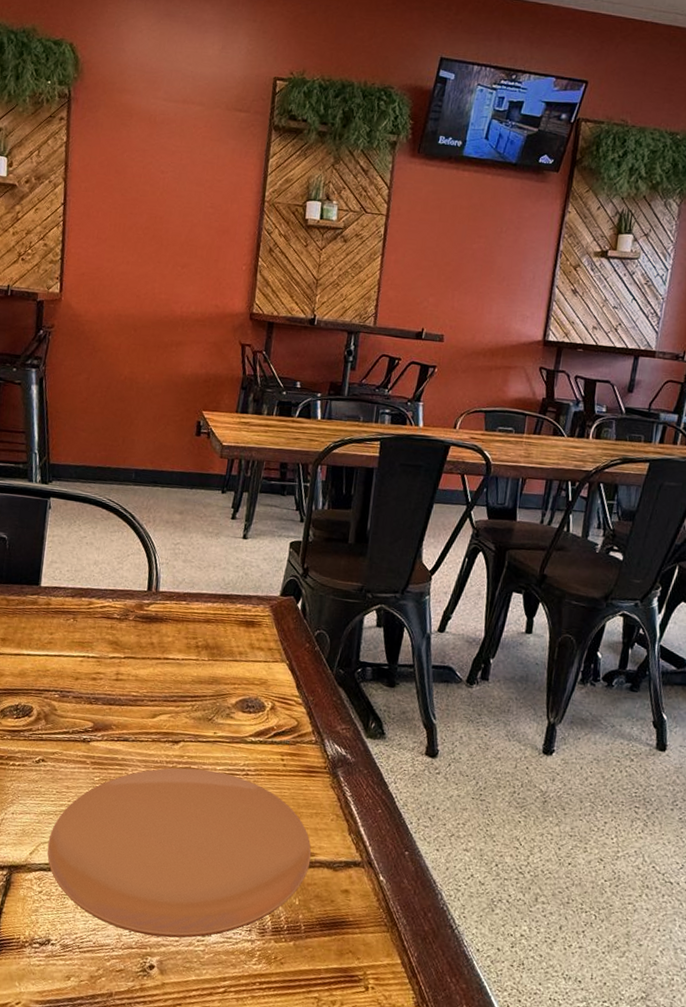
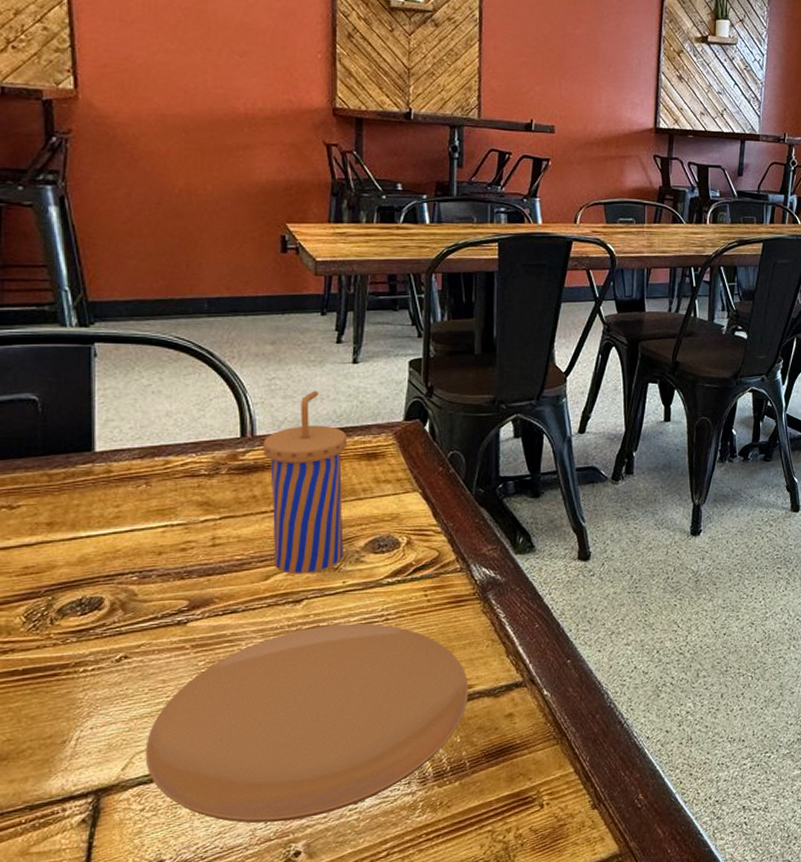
beverage cup: none [161,558,231,720] -> present [263,390,346,575]

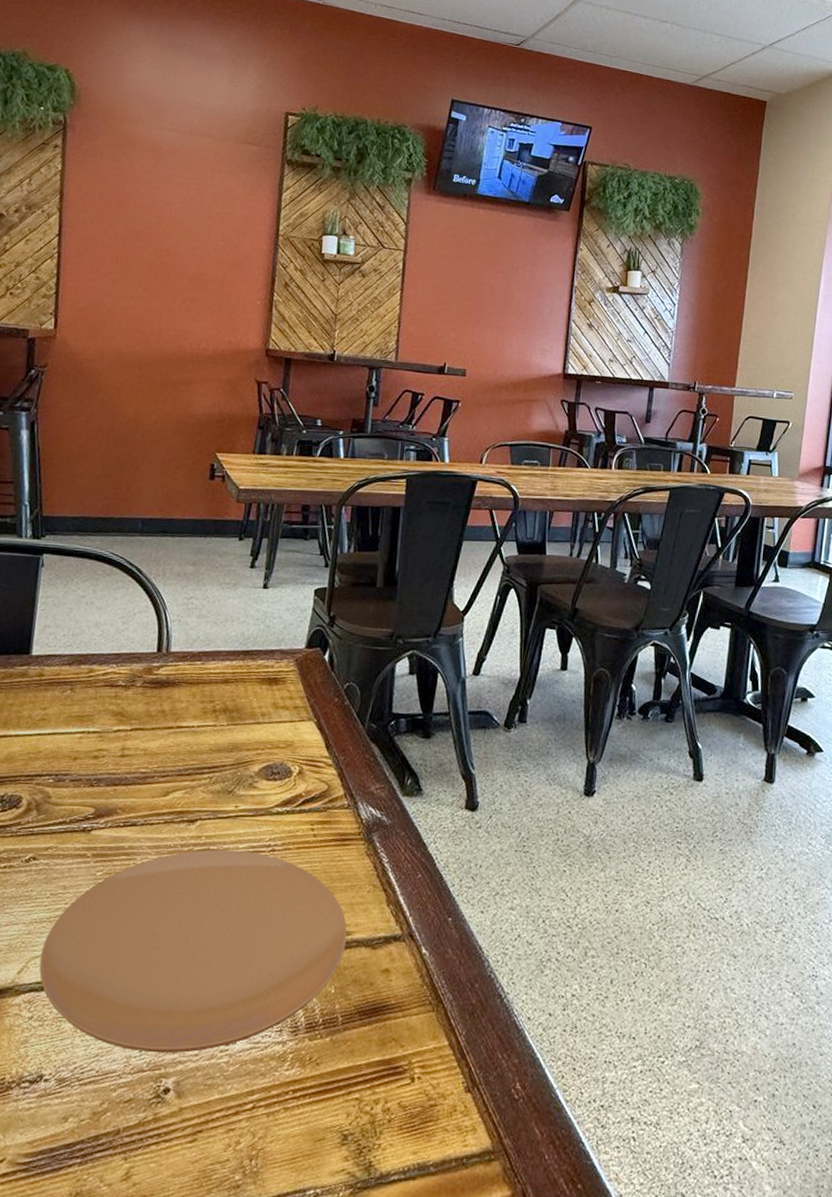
beverage cup: present [263,390,346,575] -> none [174,612,251,794]

